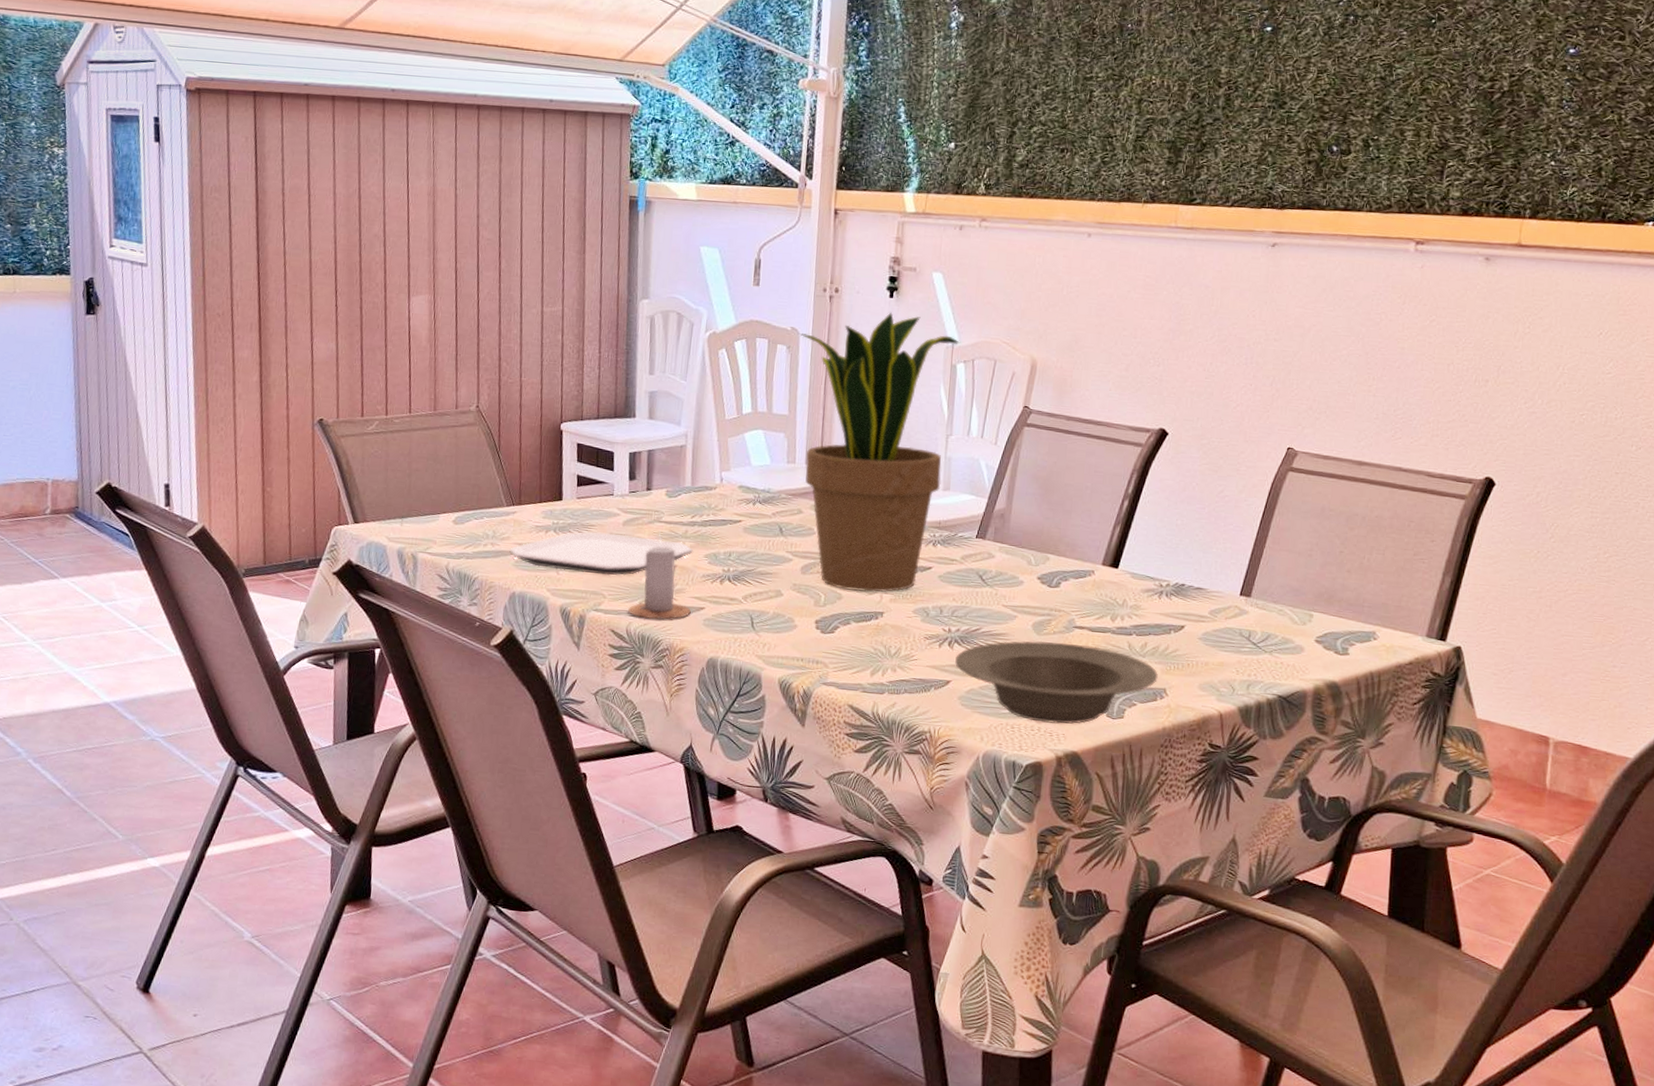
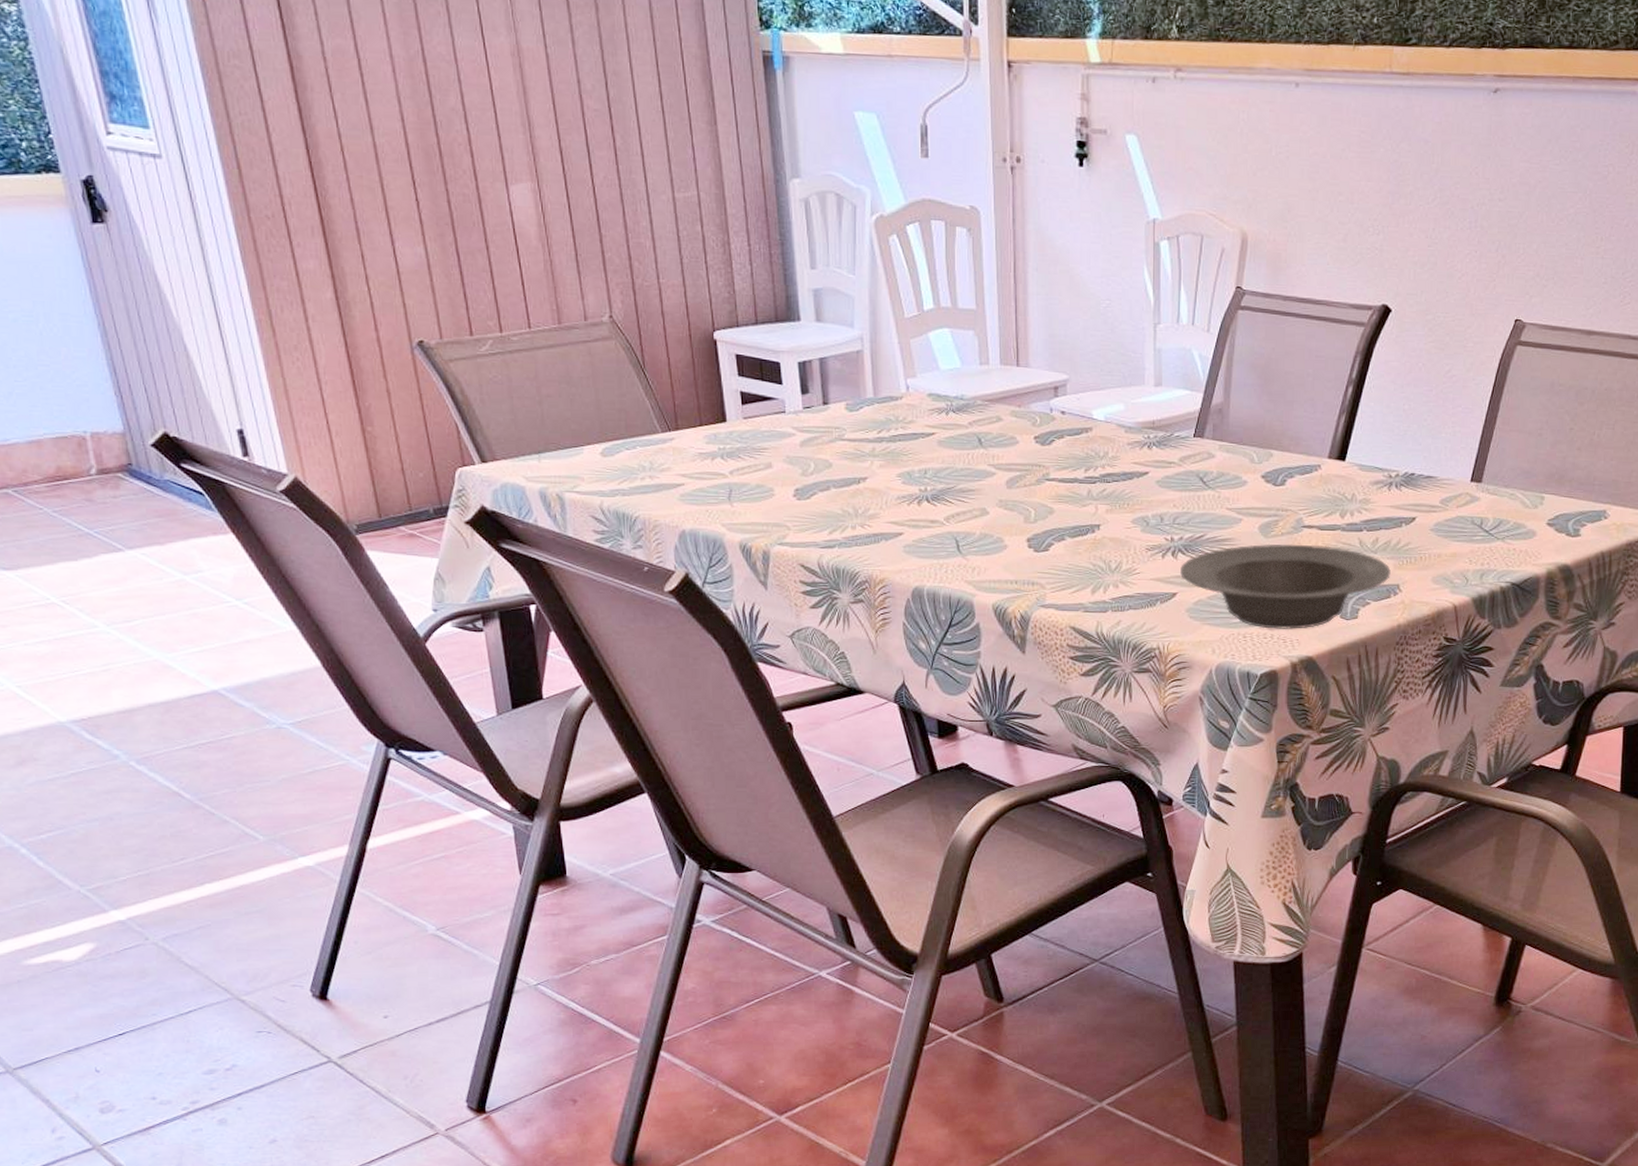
plate: present [509,531,694,576] -> none [672,455,885,504]
candle: present [627,531,691,620] -> none [816,451,888,550]
potted plant: present [800,312,961,592] -> none [980,183,1163,503]

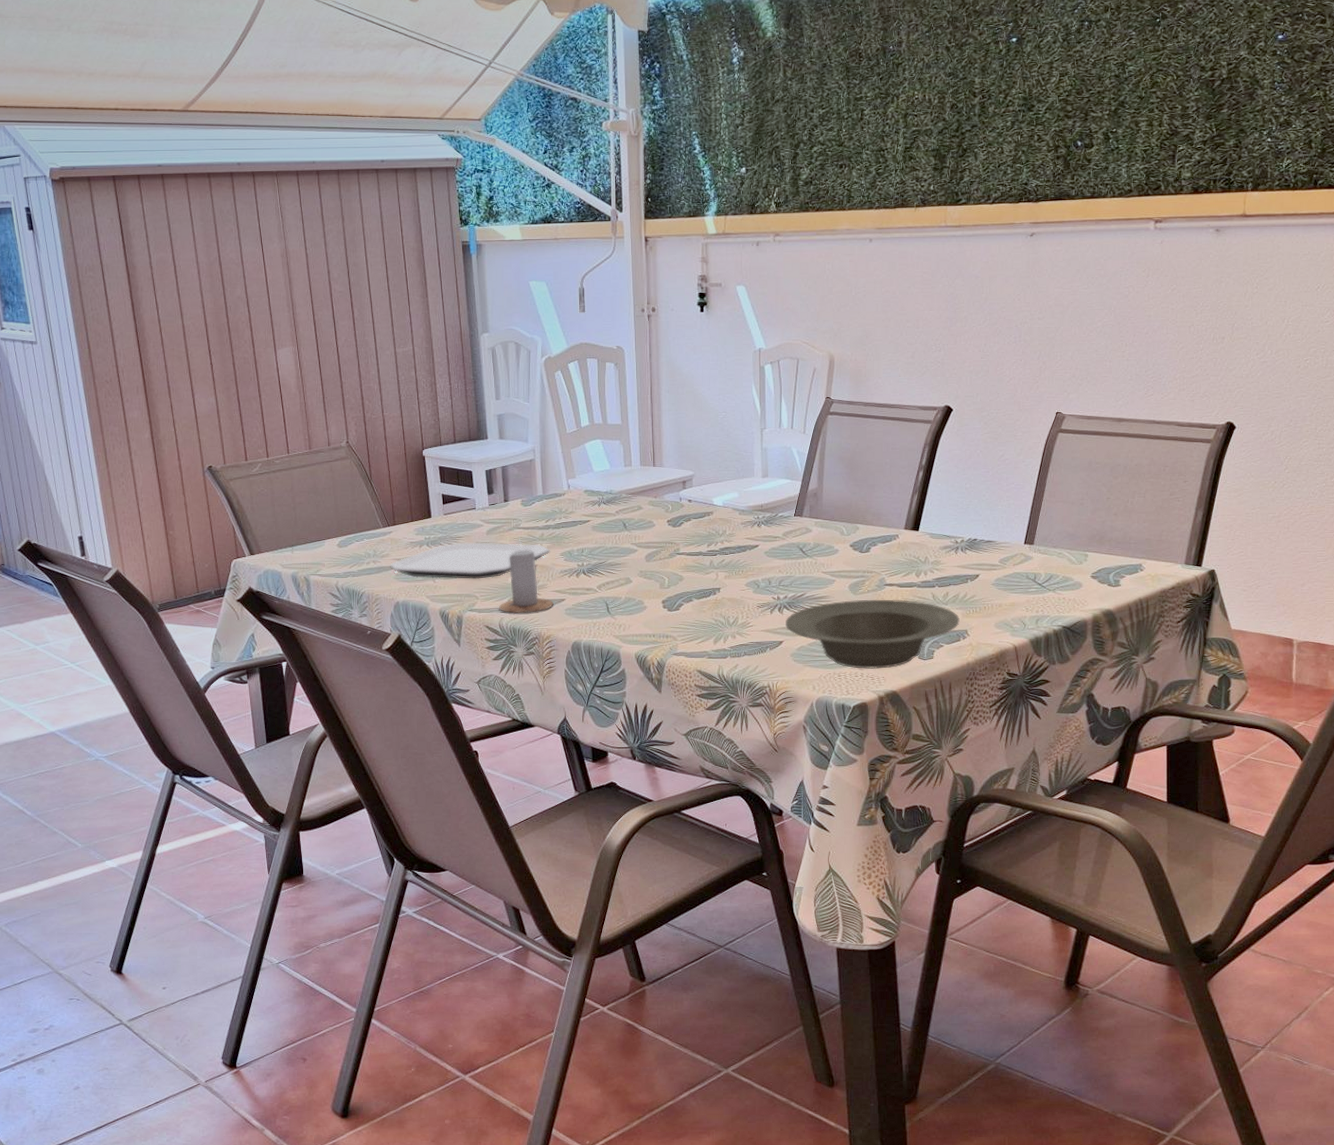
plate: none [672,455,885,504] -> present [390,542,551,579]
candle: none [816,451,888,550] -> present [498,537,554,614]

